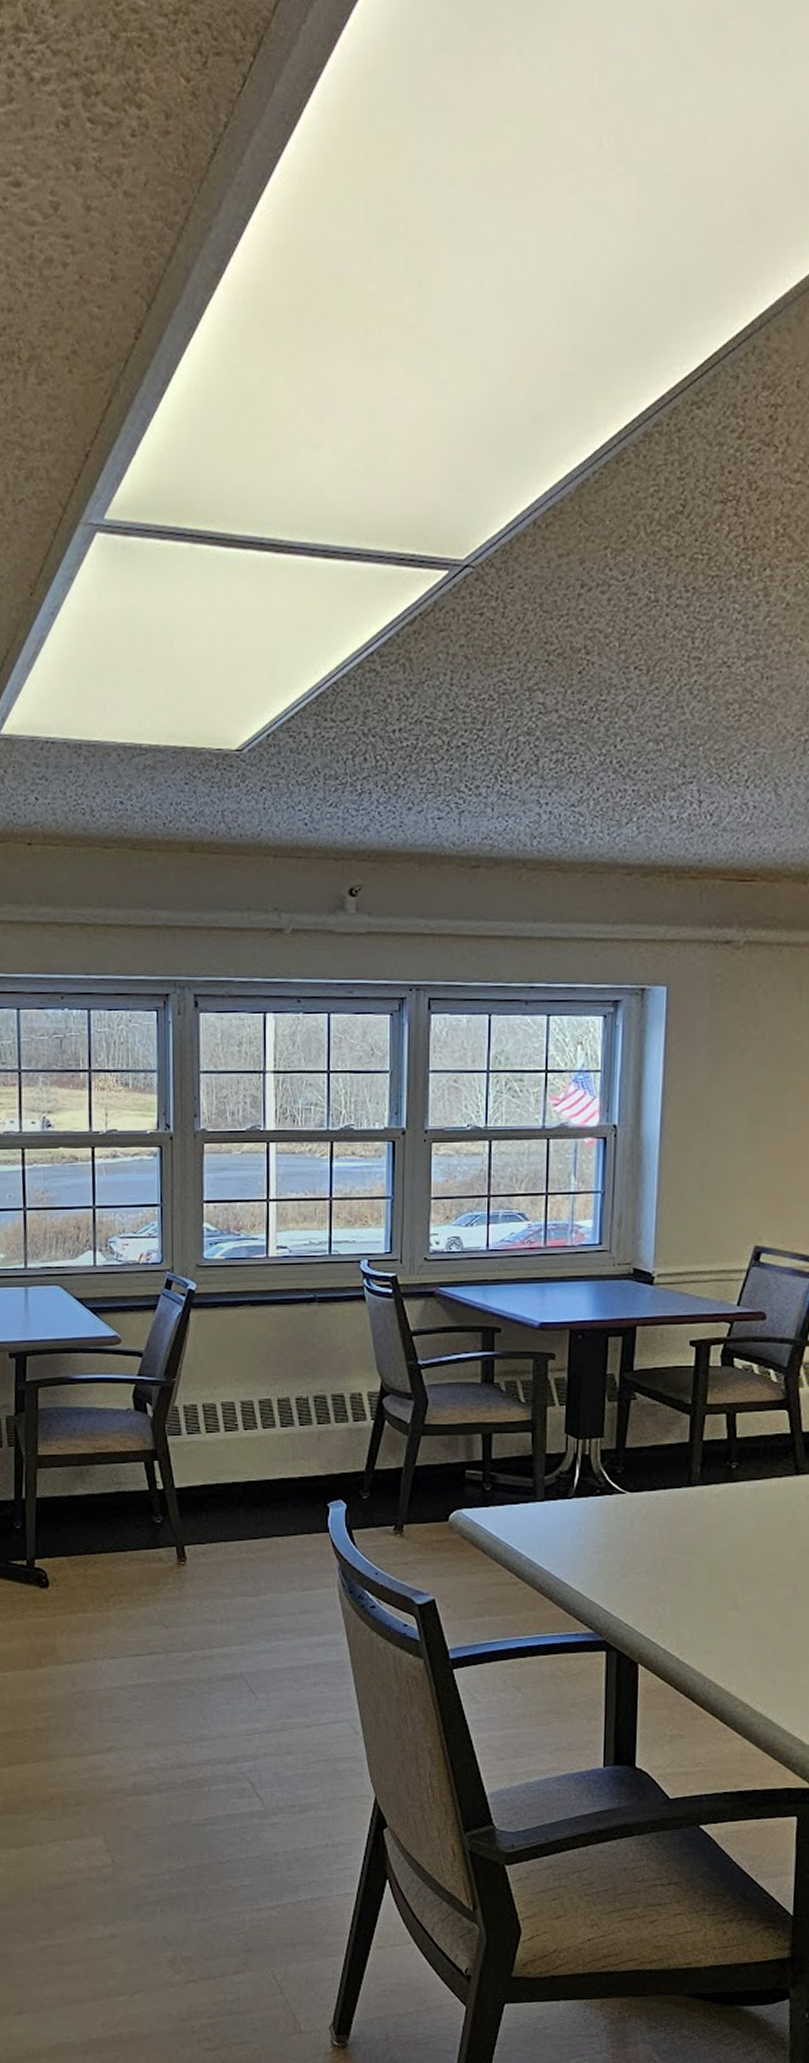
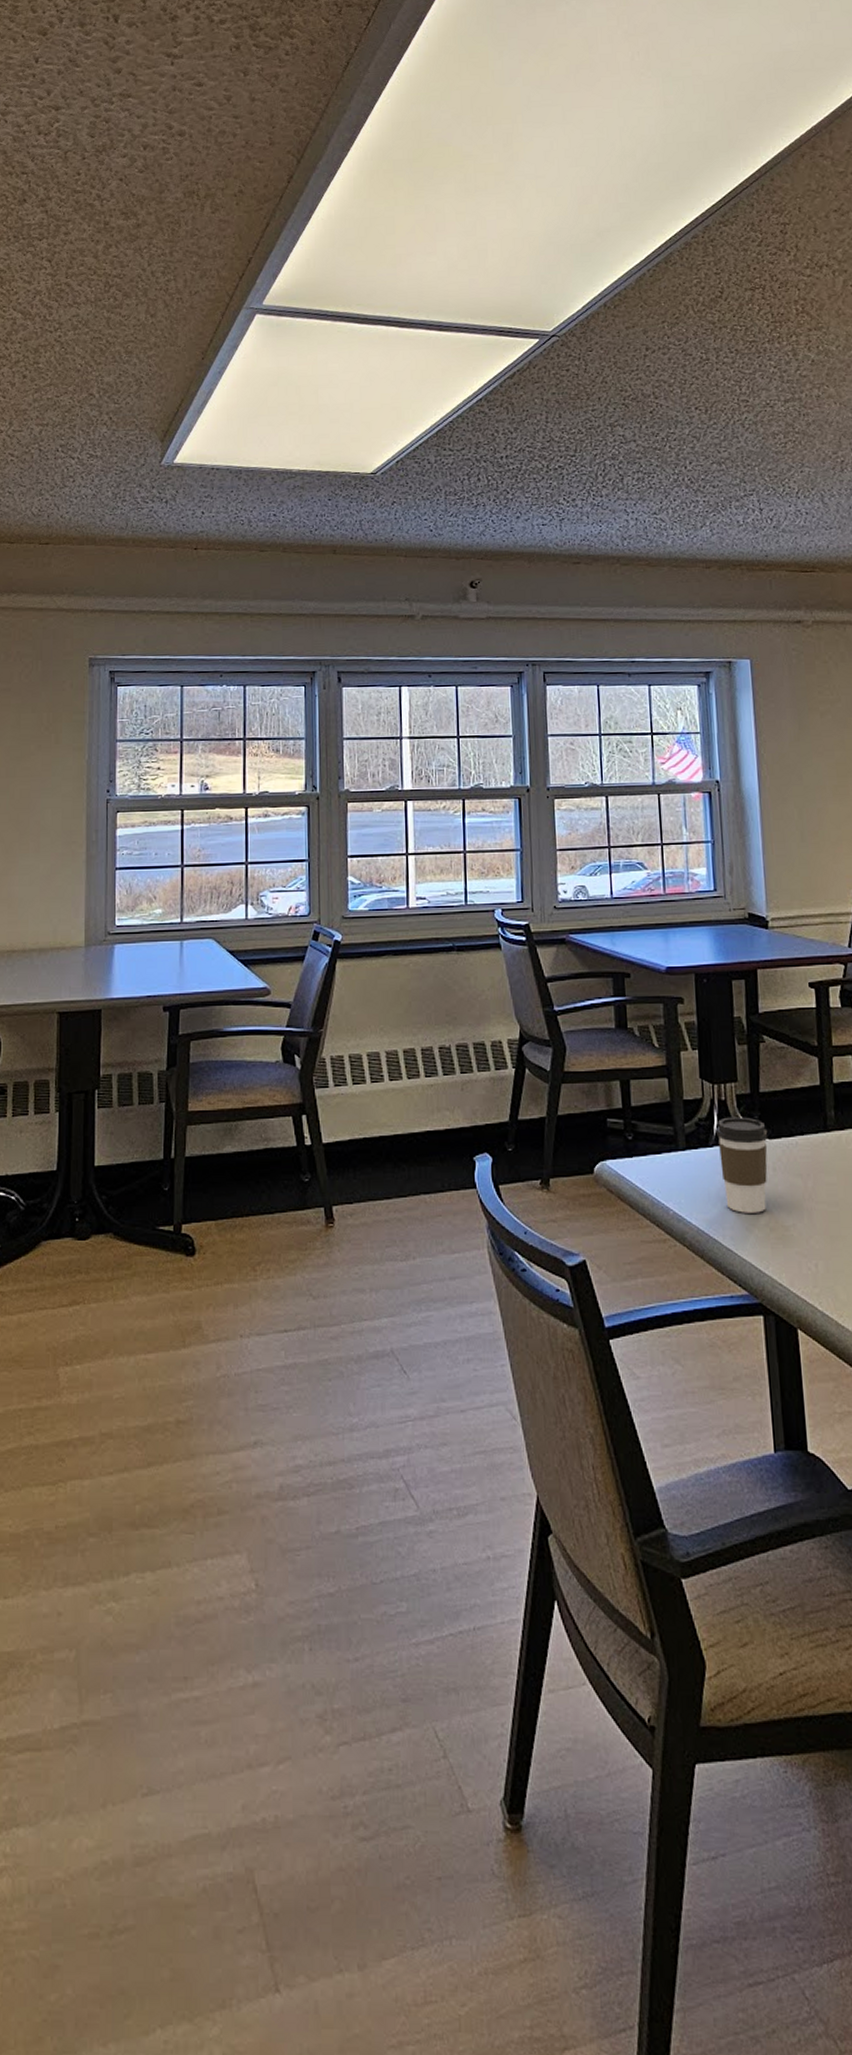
coffee cup: none [577,1471,630,1560] -> present [716,1117,768,1213]

